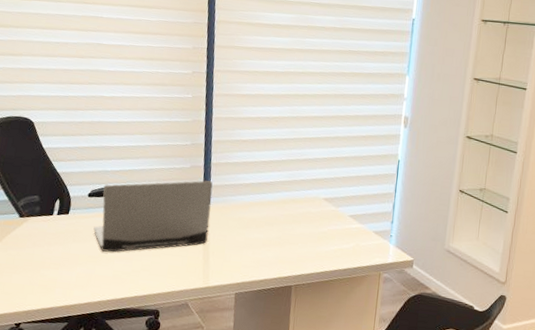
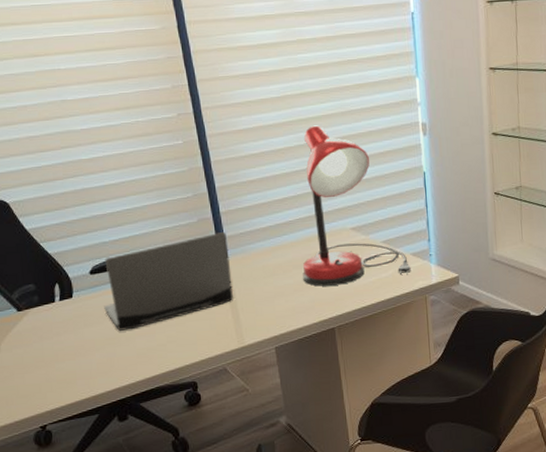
desk lamp: none [272,101,371,249] -> present [303,125,411,286]

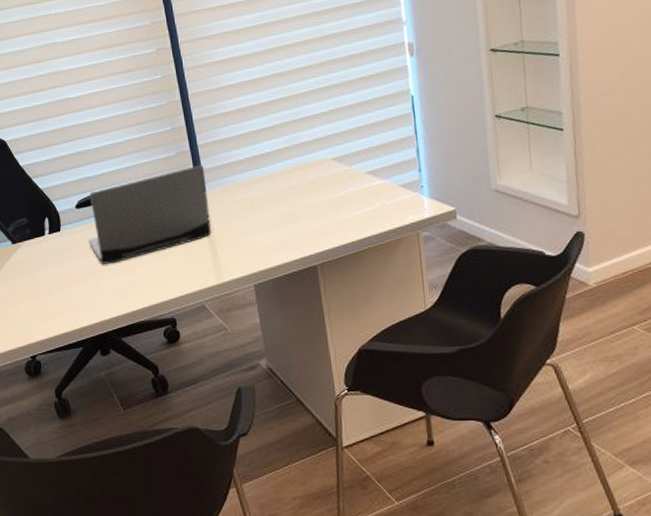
desk lamp: present [303,125,411,286] -> none [280,52,400,221]

